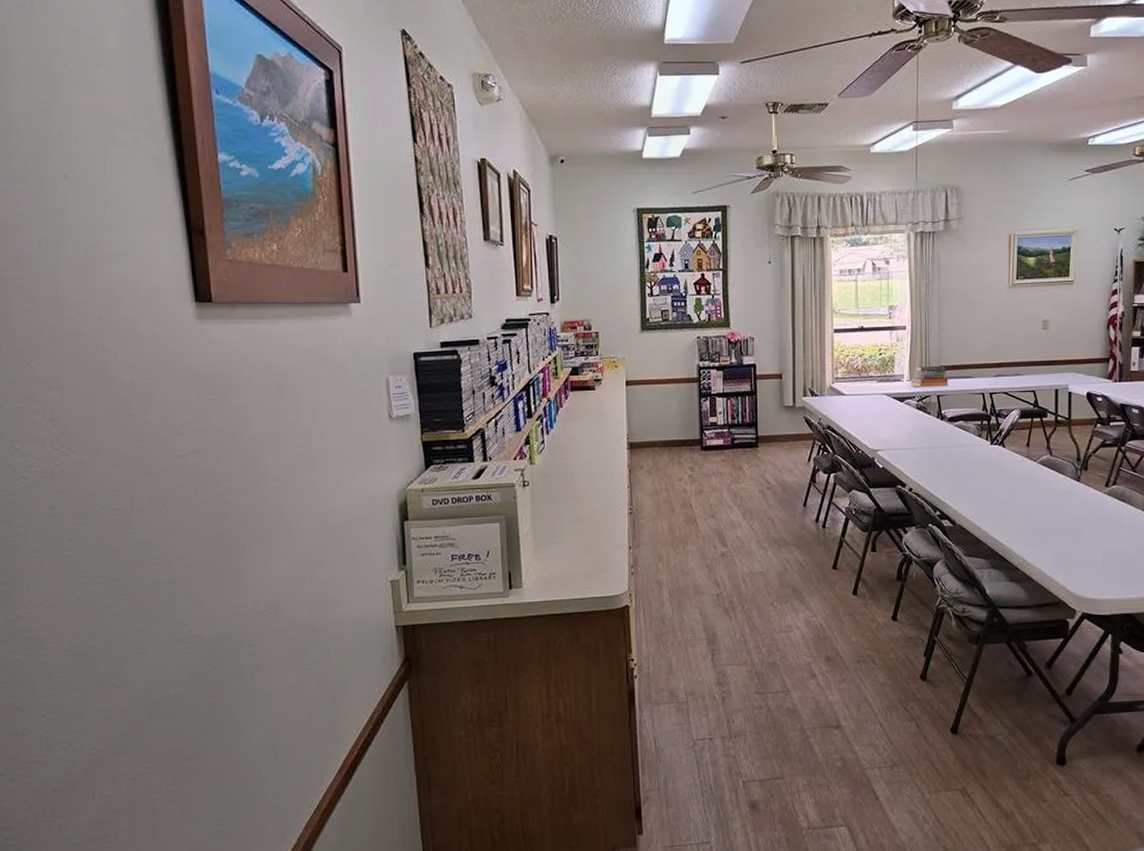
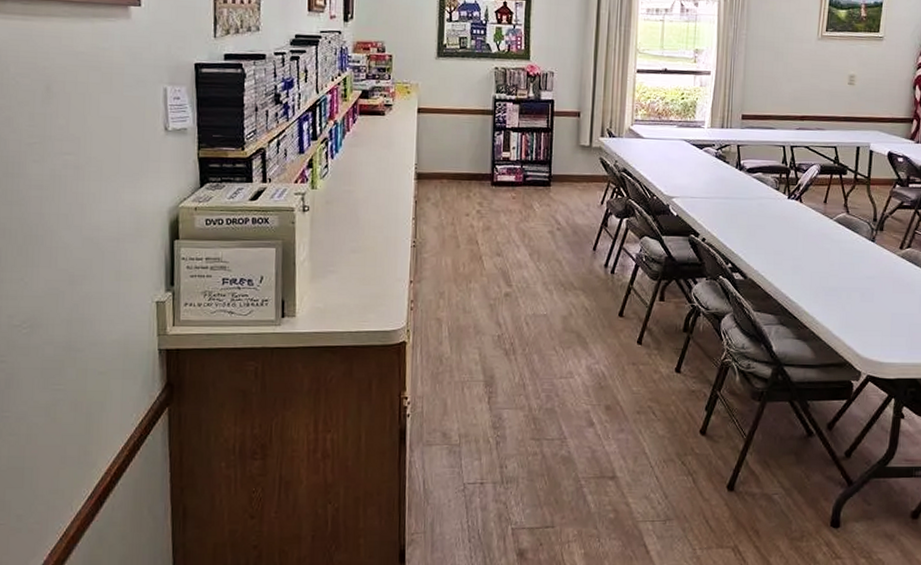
books: present [910,365,948,388] -> none [710,113,750,137]

